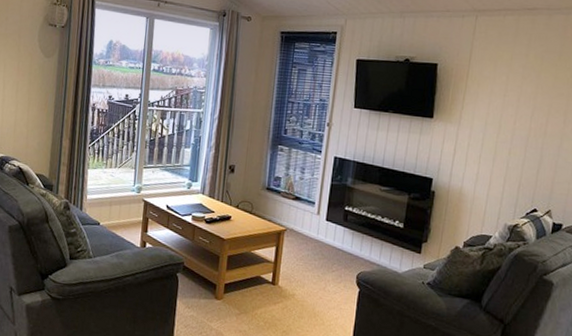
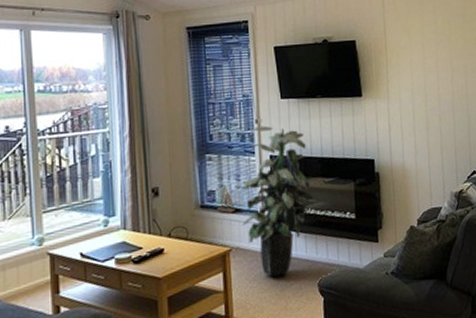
indoor plant: none [299,129,372,263] -> present [240,125,320,277]

